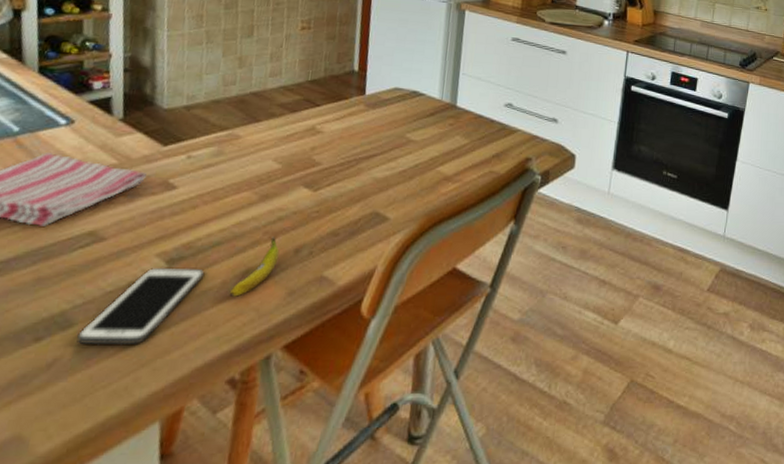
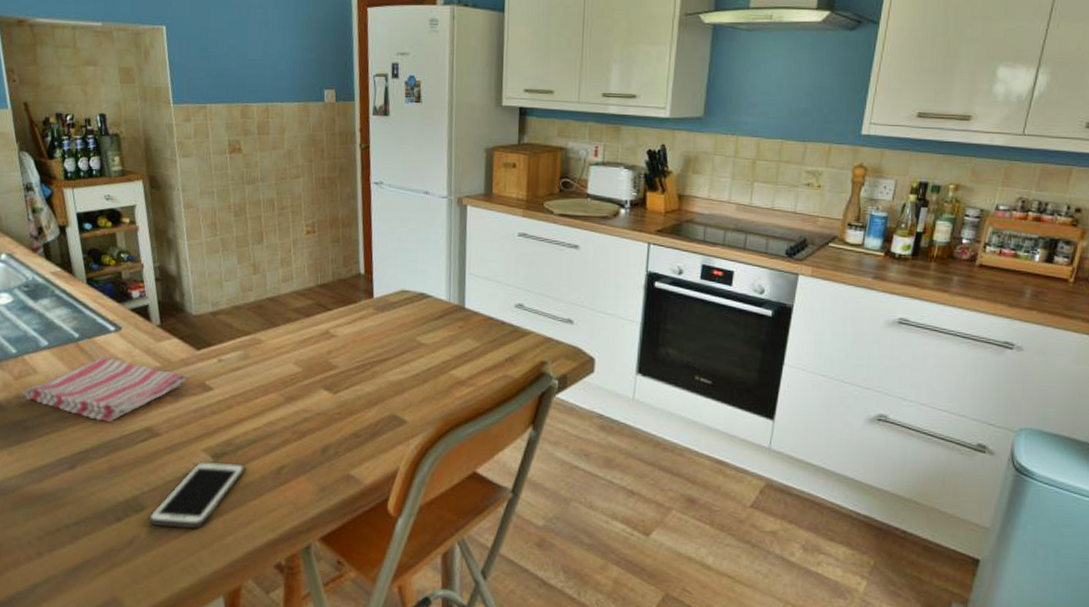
fruit: present [229,237,280,297] -> none [268,436,308,491]

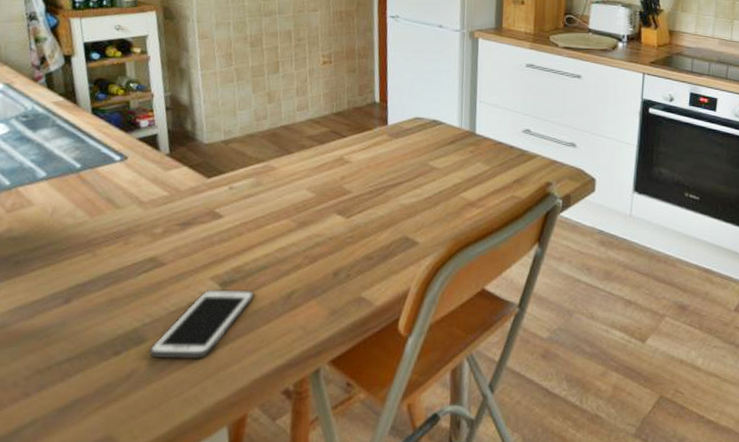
dish towel: present [22,356,186,422] -> none [15,187,195,253]

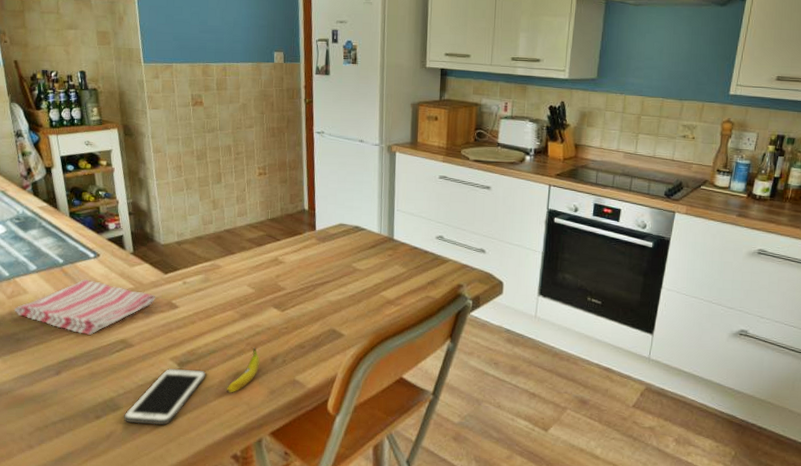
dish towel: none [15,187,195,253] -> present [15,279,155,335]
fruit: none [277,261,320,316] -> present [226,347,260,393]

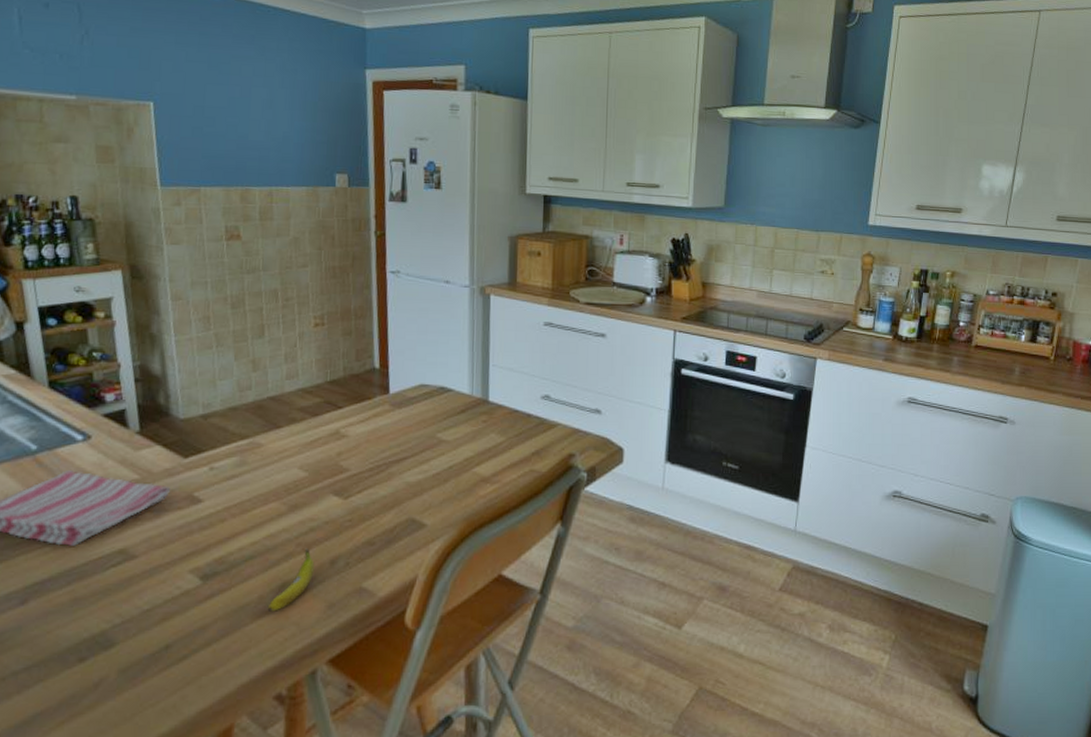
cell phone: present [124,368,207,425] -> none [120,583,241,664]

